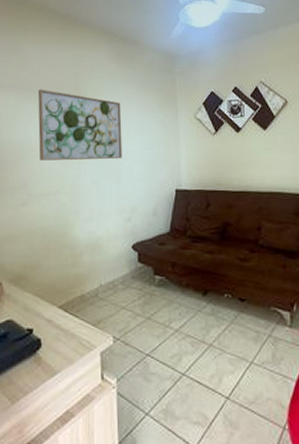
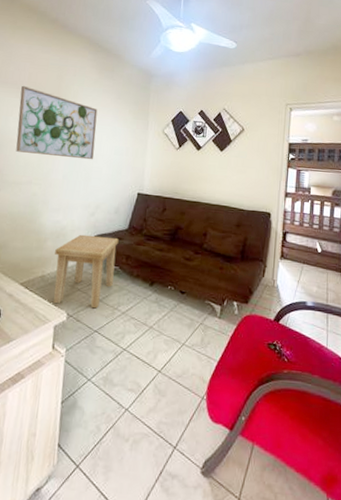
side table: none [92,243,161,328] -> present [53,234,119,309]

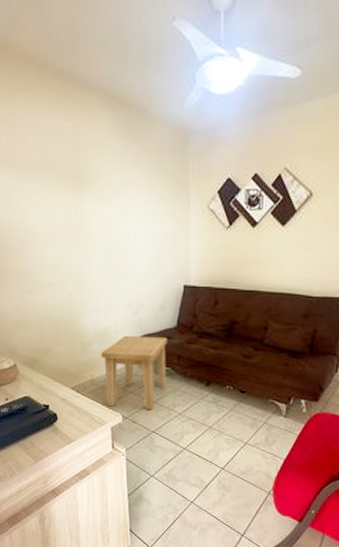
wall art: present [16,85,98,160] -> none [35,165,130,251]

